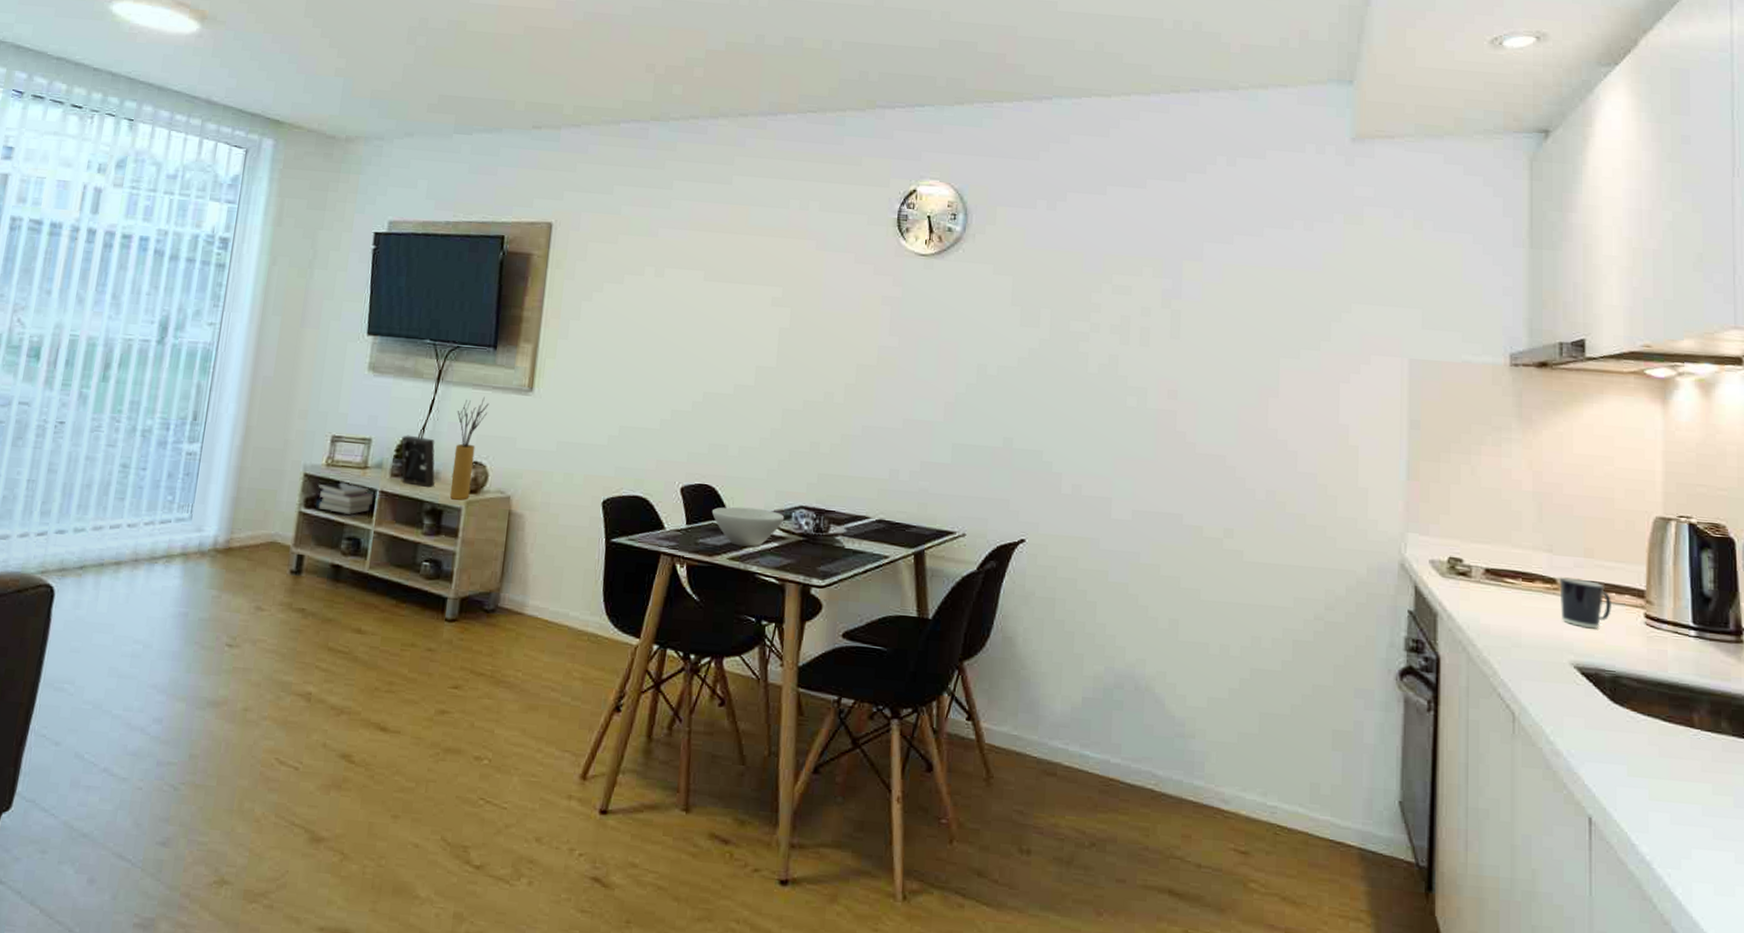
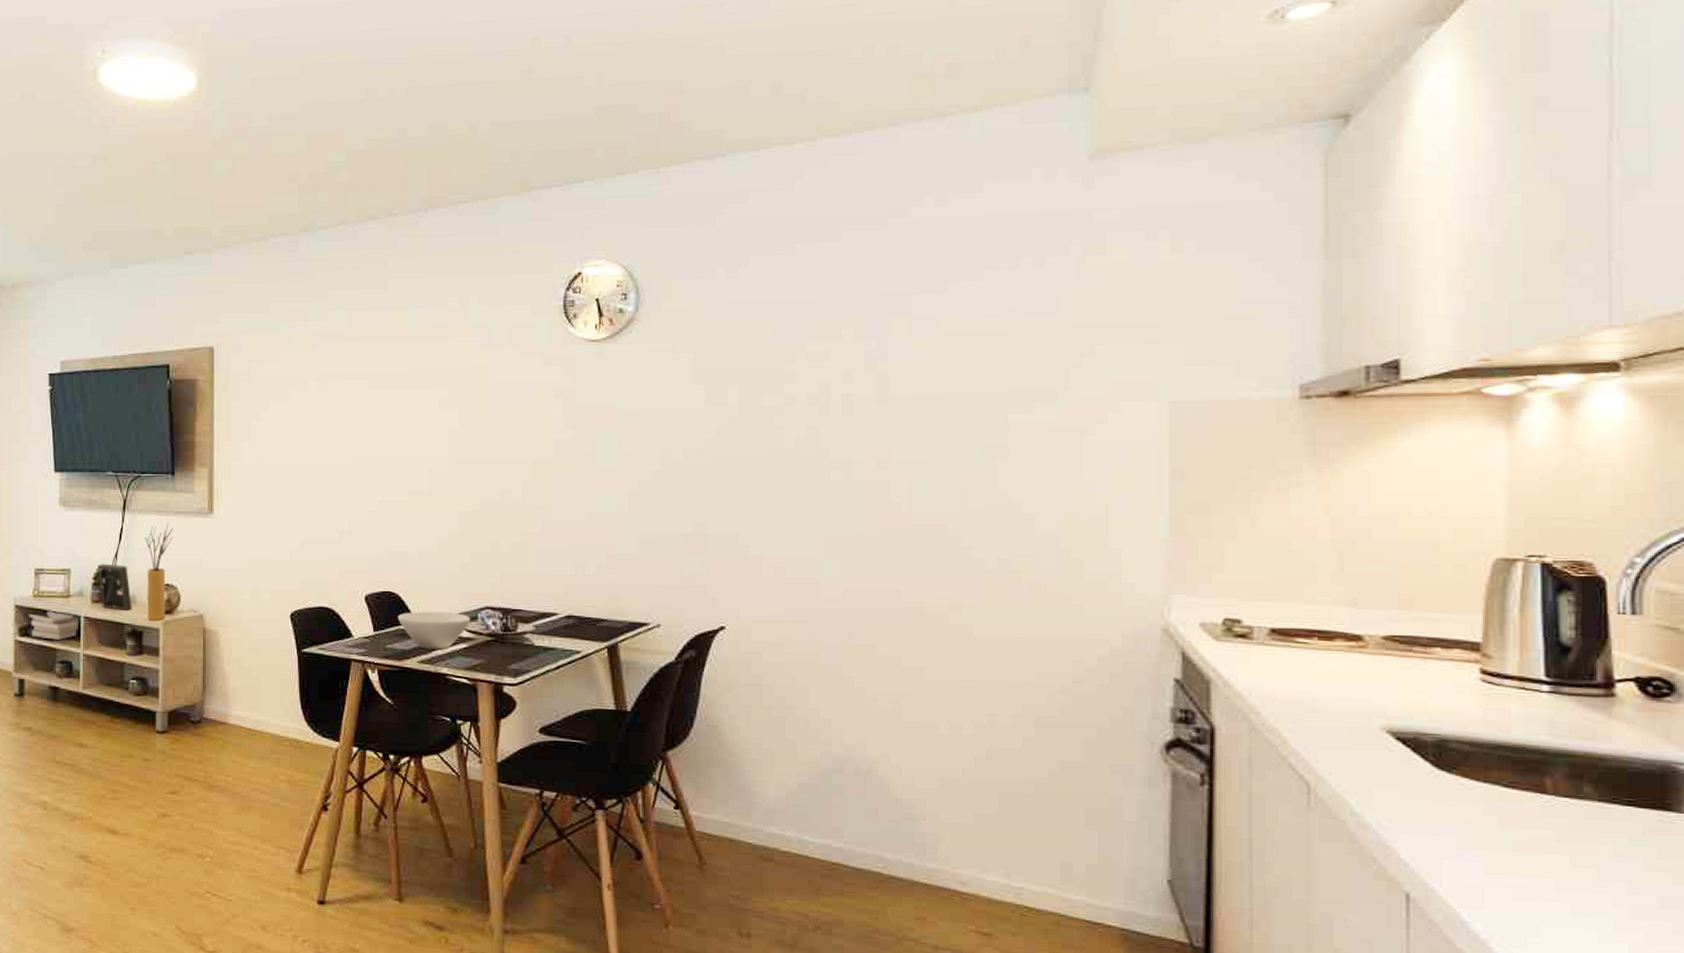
mug: present [1559,577,1611,629] -> none [1367,633,1435,689]

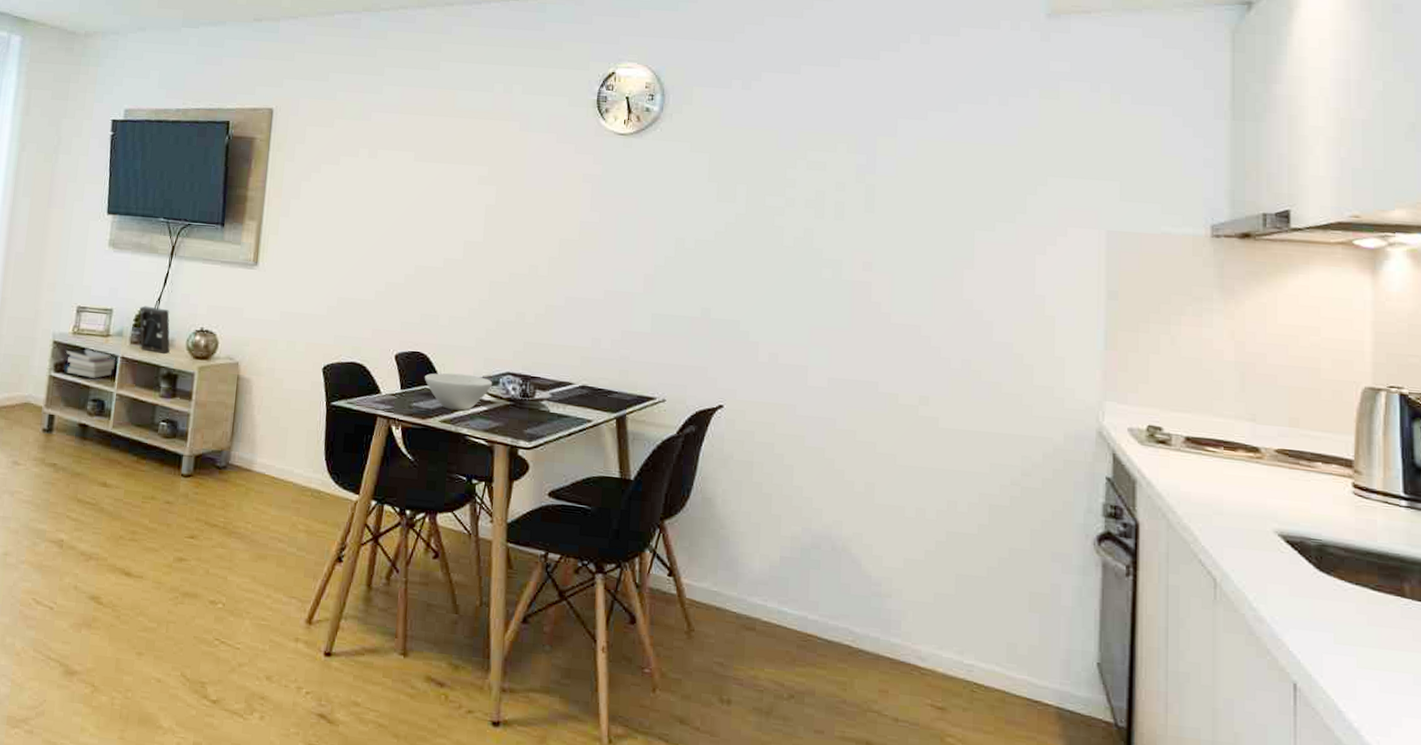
vase: present [144,522,174,621] -> none [183,270,218,366]

